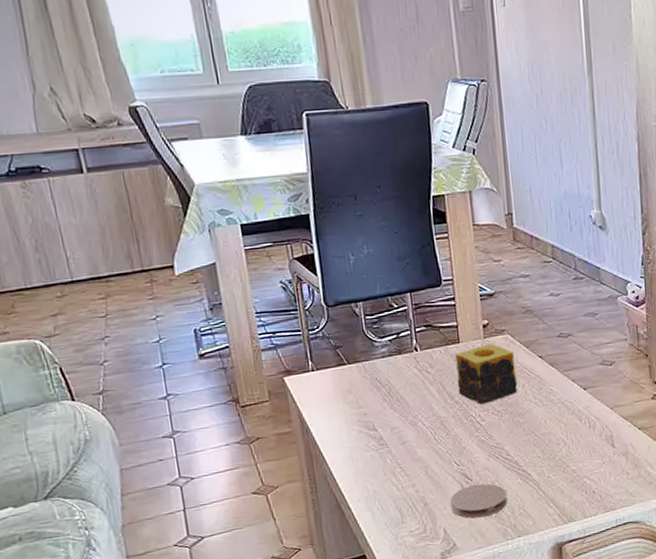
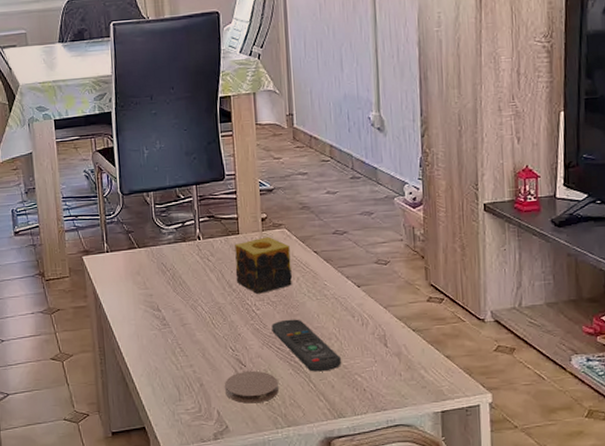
remote control: none [497,427,570,479] -> present [271,319,341,372]

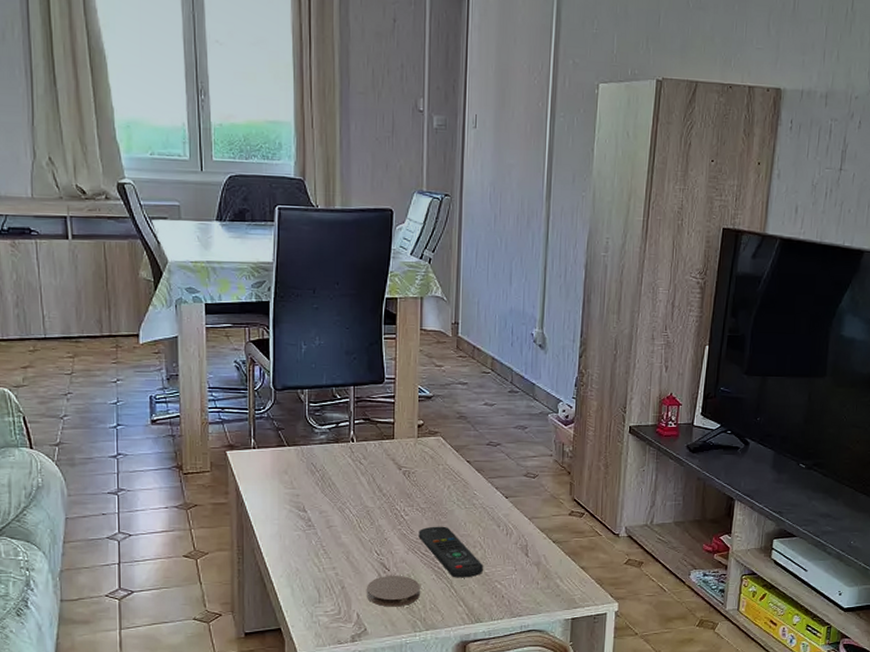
candle: present [235,236,292,294] -> none [387,443,443,499]

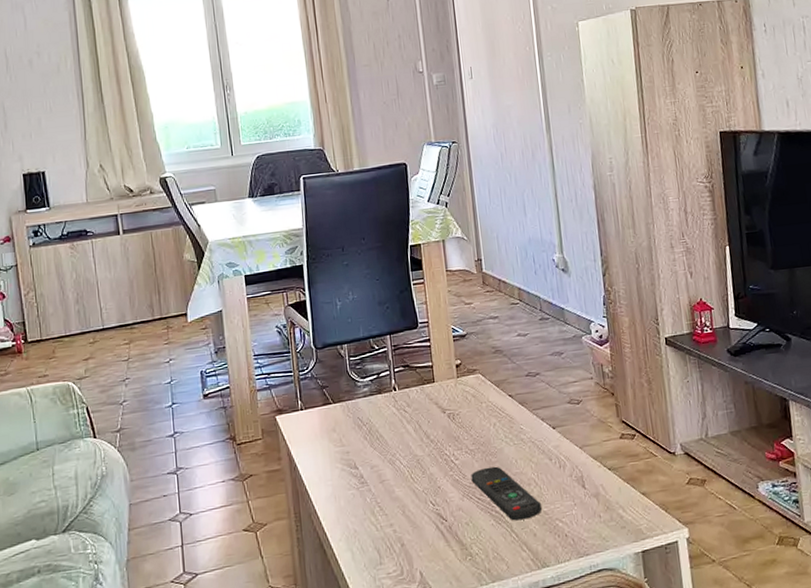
coaster: present [367,575,420,607] -> none [426,524,481,561]

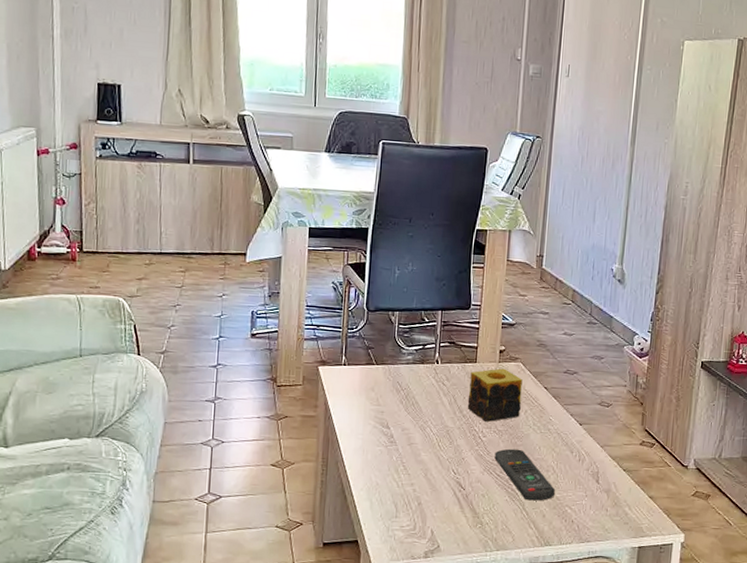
candle: none [430,383,489,443] -> present [467,368,523,422]

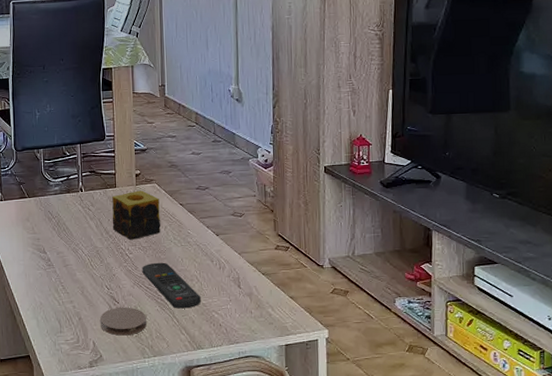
coaster: none [442,494,493,526] -> present [100,307,146,336]

